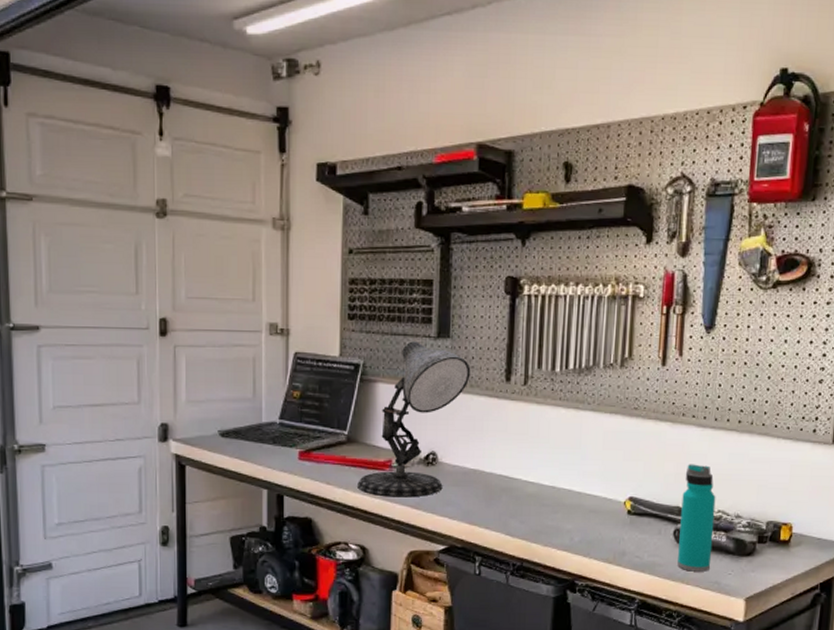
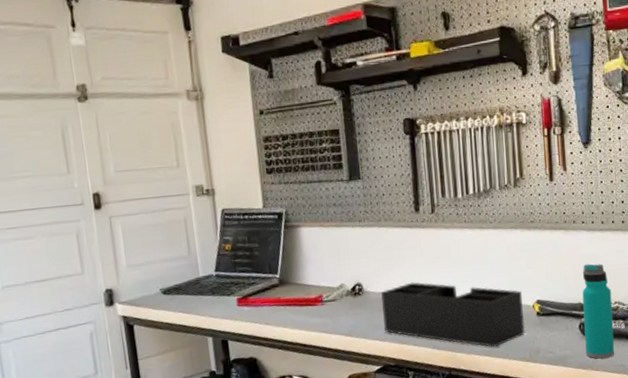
desk lamp: present [357,341,471,498] -> none [294,186,383,329]
desk organizer: none [455,458,613,543] -> present [381,281,526,348]

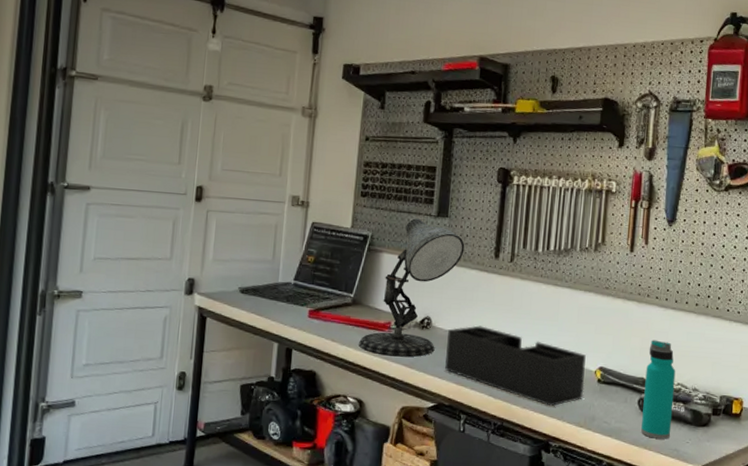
desk lamp: none [294,186,383,329] -> present [359,218,465,357]

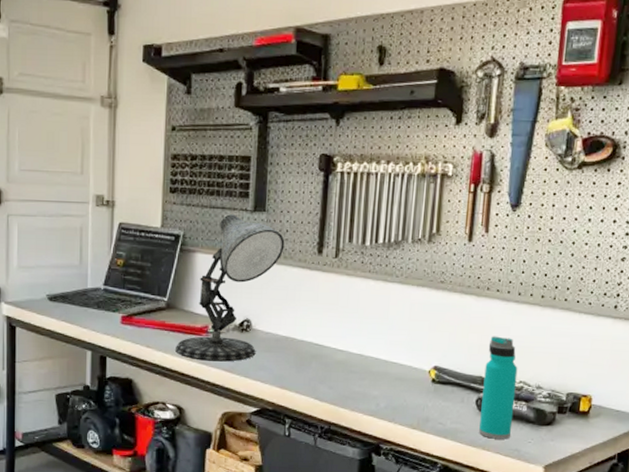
desk organizer: present [445,325,586,407] -> none [267,326,419,409]

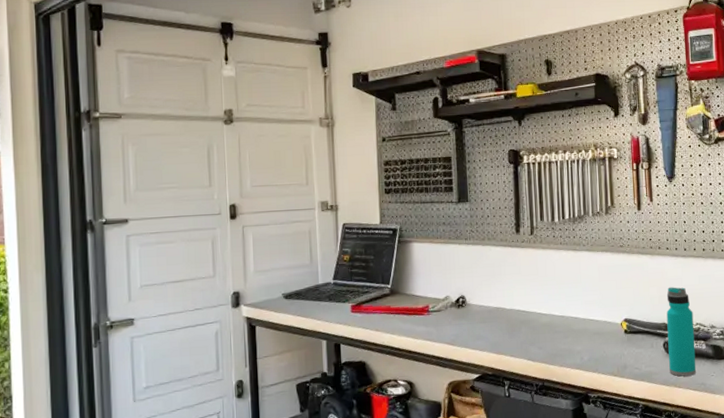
desk lamp: present [176,214,285,362] -> none [402,207,487,337]

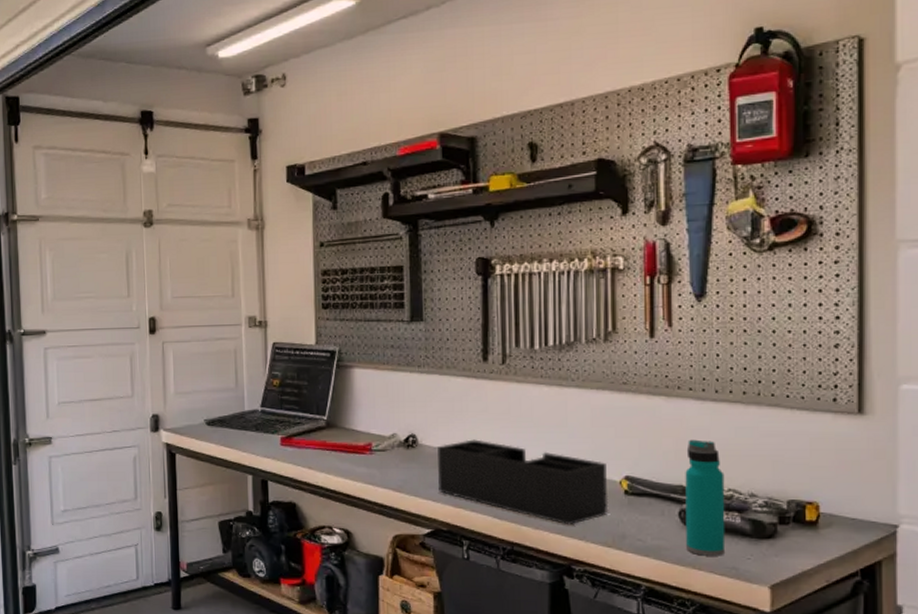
desk organizer: none [482,297,614,362] -> present [438,439,609,526]

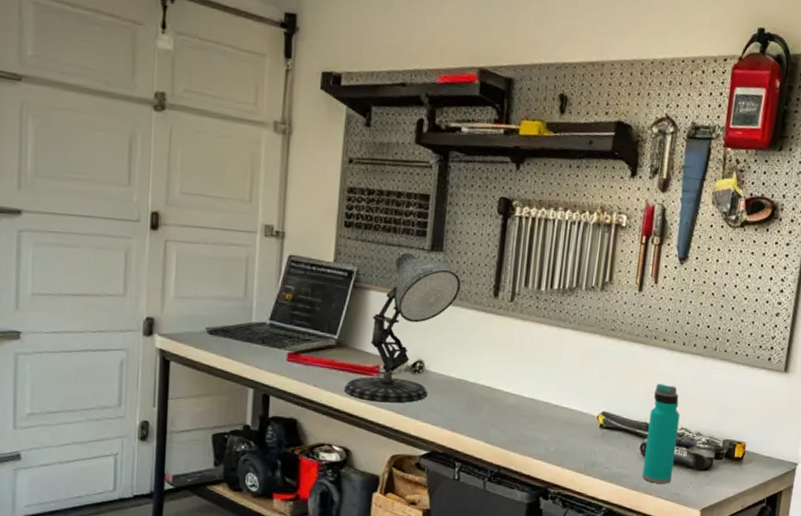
desk lamp: none [339,326,446,481] -> present [344,252,461,403]
desk organizer: present [438,439,609,526] -> none [439,369,588,453]

